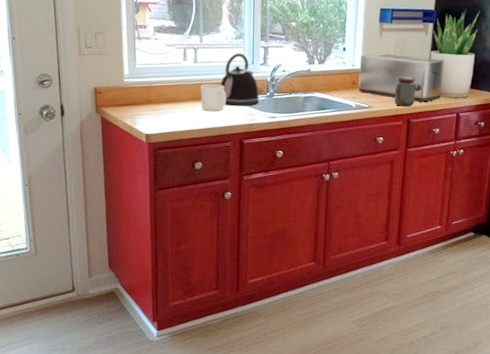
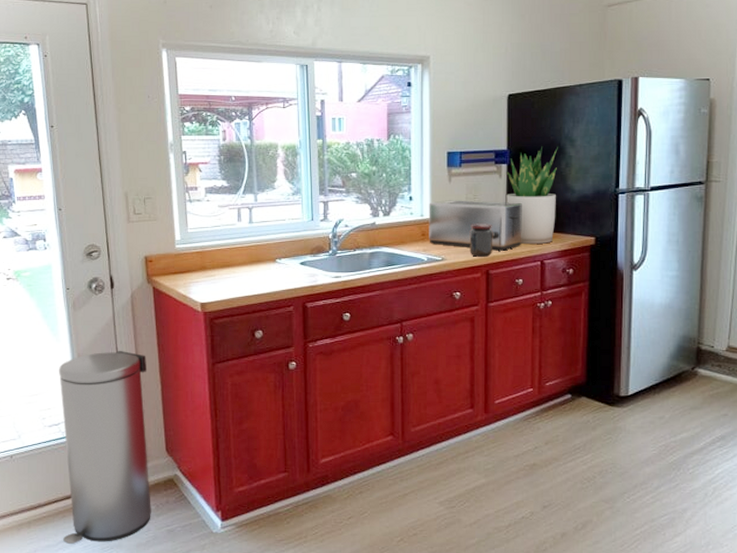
pedal bin: none [9,173,94,346] -> present [58,350,151,544]
mug: present [200,84,227,112] -> none [257,244,286,275]
kettle: present [220,52,259,106] -> none [278,209,321,266]

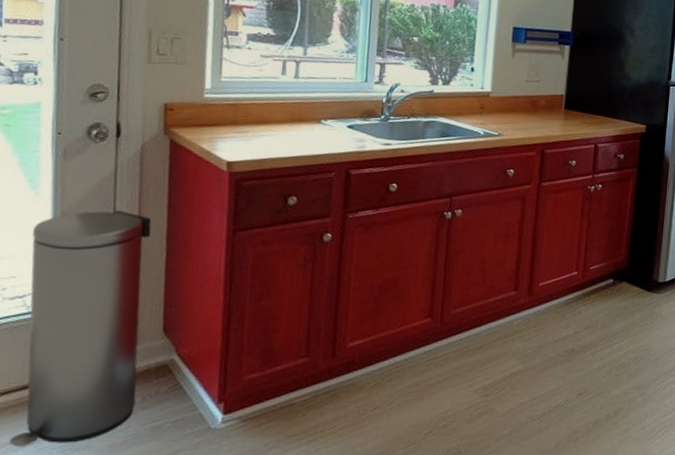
toaster: present [429,200,523,251] -> none [487,75,582,131]
jar: present [469,224,493,258] -> none [526,101,552,137]
planter: present [506,146,558,245] -> none [566,32,619,128]

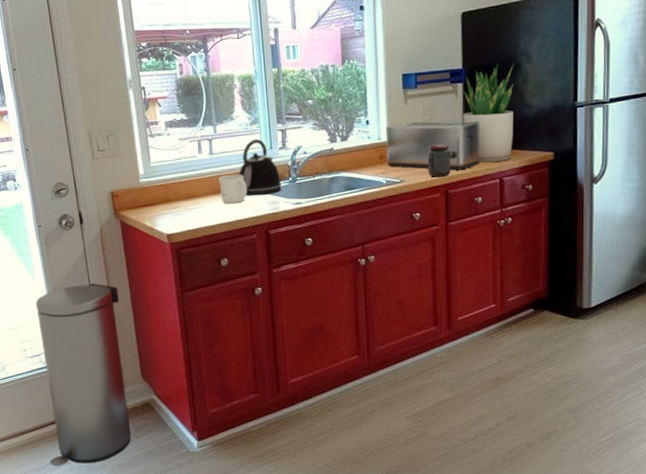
mug: none [300,103,333,136] -> present [219,174,248,204]
kettle: none [325,68,372,131] -> present [239,138,282,195]
toaster: none [487,75,582,131] -> present [385,121,481,170]
jar: none [526,101,552,137] -> present [427,144,451,178]
planter: none [566,32,619,128] -> present [462,63,514,163]

